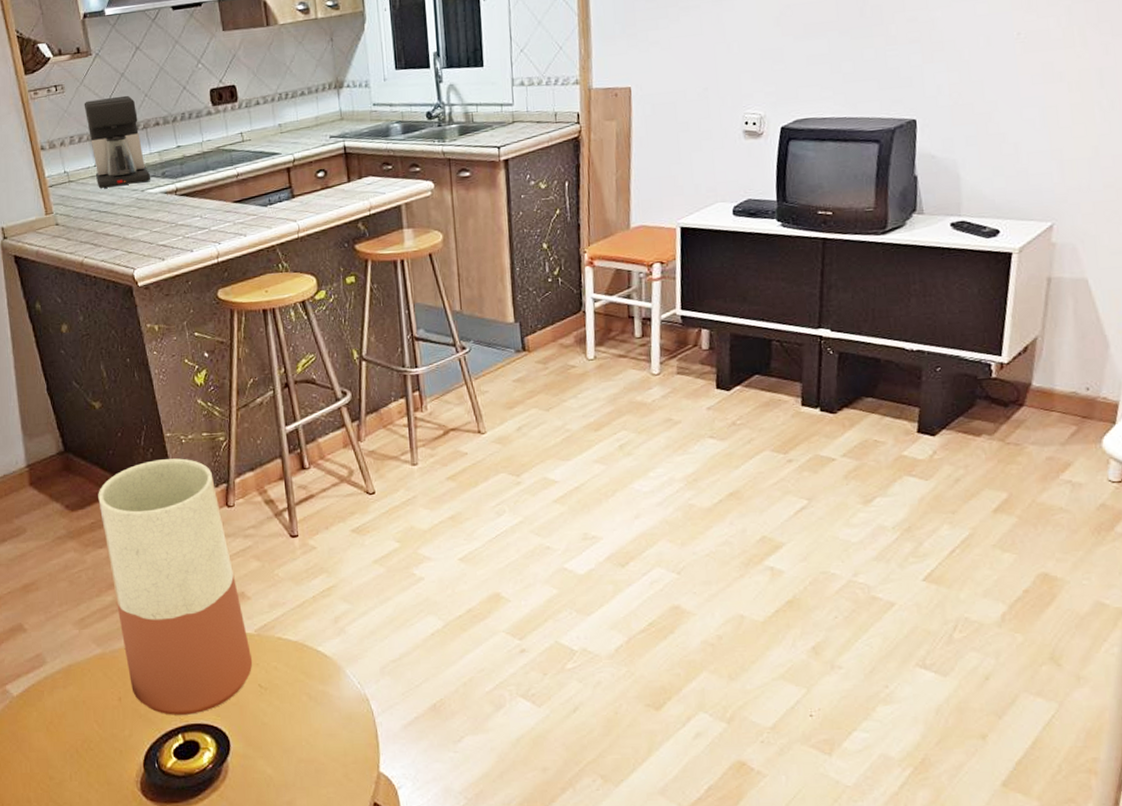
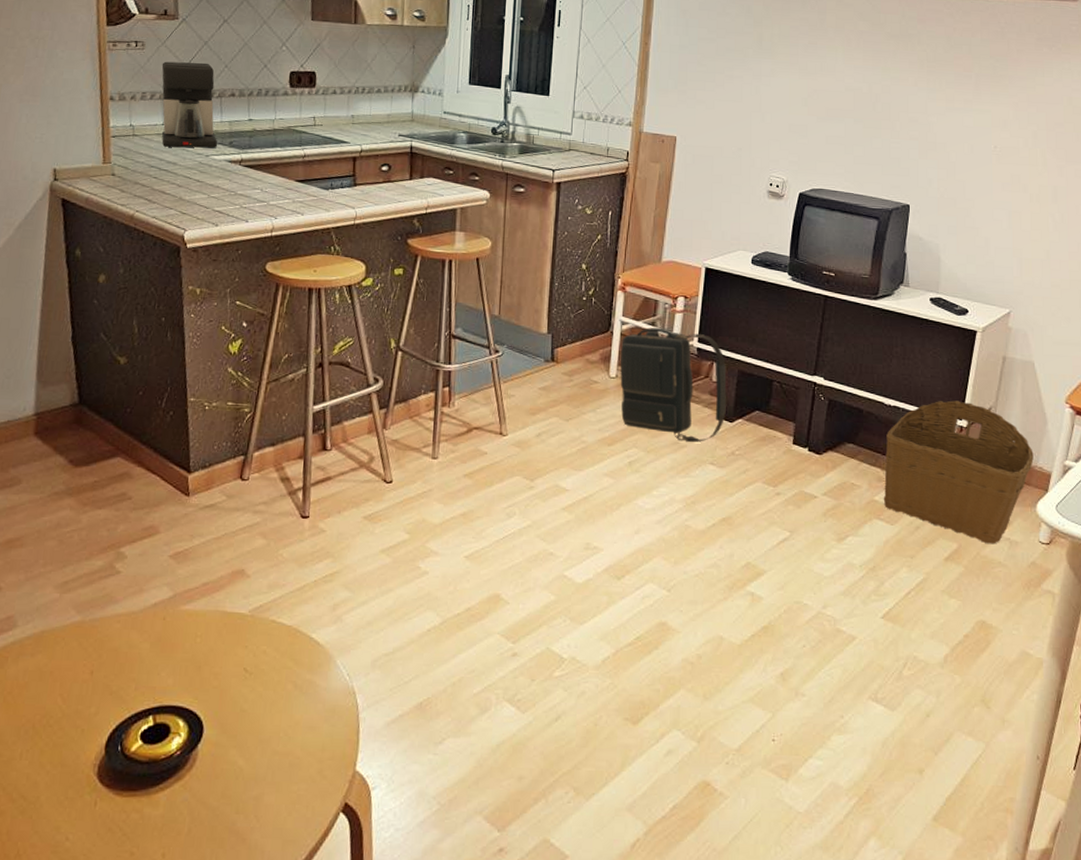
vase: present [98,458,252,715] -> none [106,423,242,695]
backpack: none [595,299,721,418] -> present [620,327,727,443]
wicker basket: none [911,334,1095,489] -> present [883,400,1034,544]

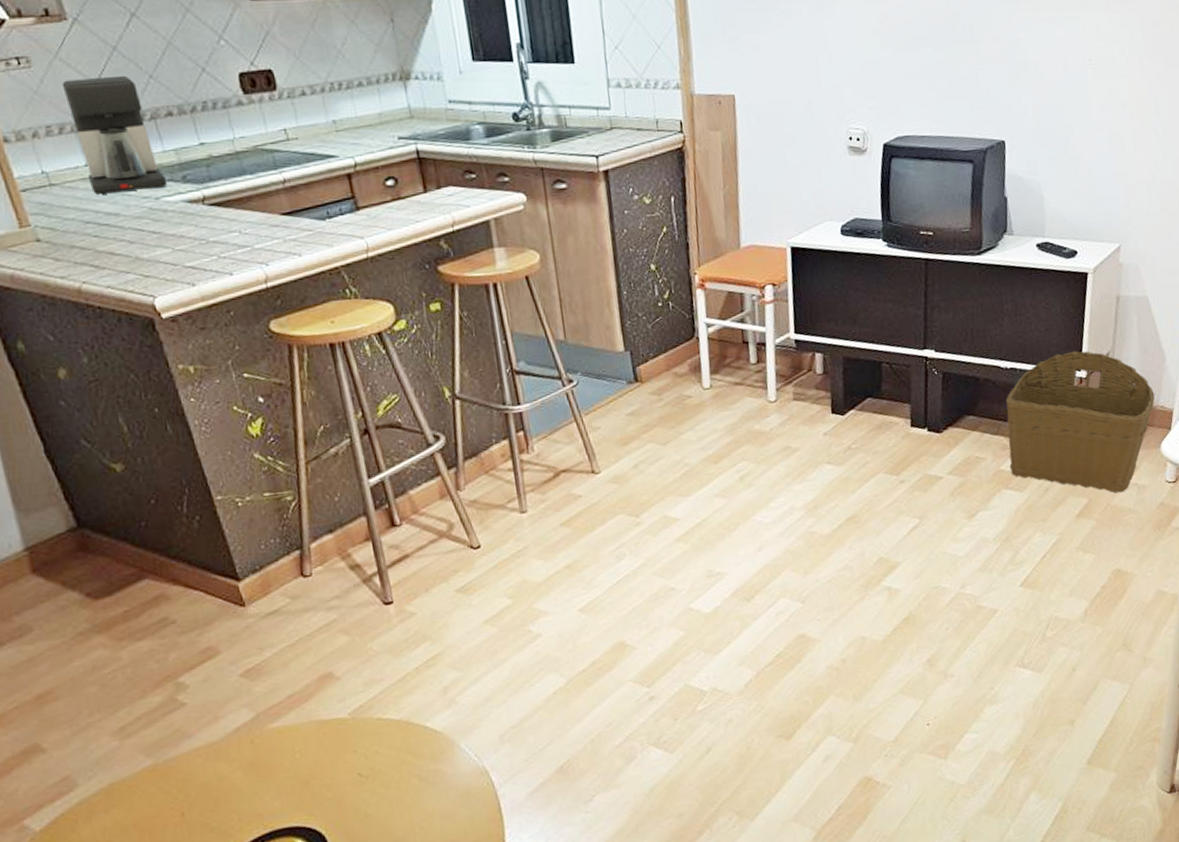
backpack: present [620,327,727,443] -> none [710,323,836,445]

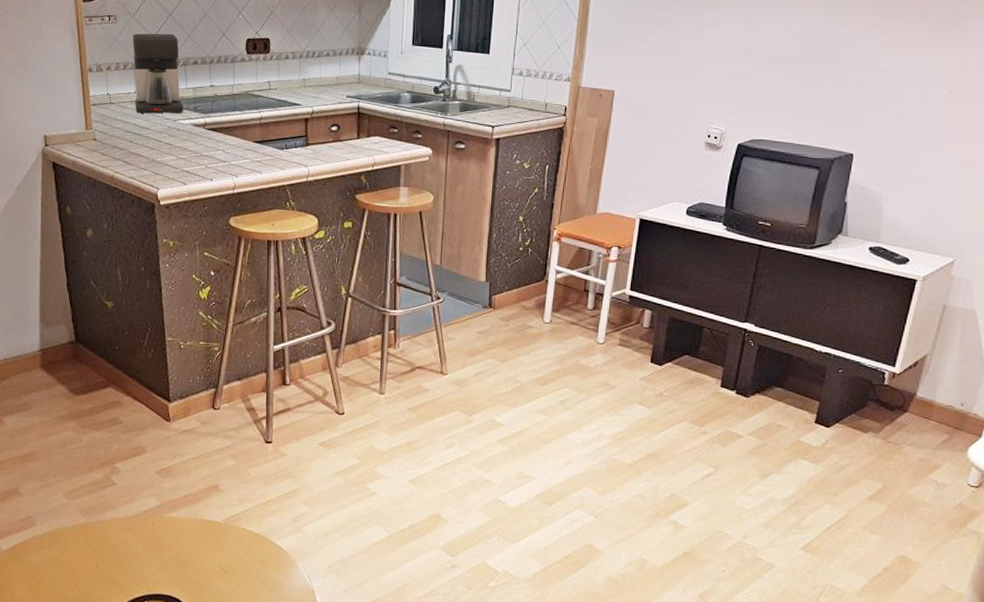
wicker basket: present [1006,351,1155,493] -> none [809,347,969,486]

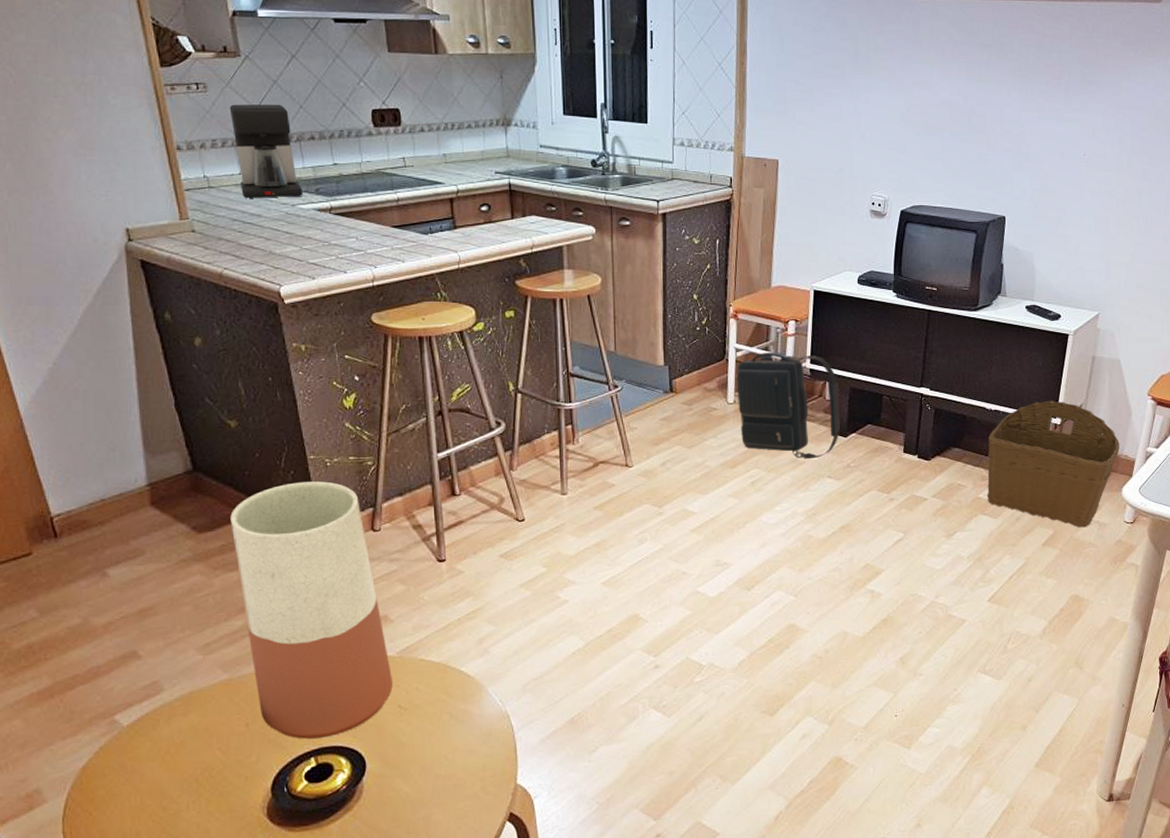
vase: none [100,359,217,586] -> present [230,481,392,739]
backpack: none [554,275,657,384] -> present [736,351,840,459]
wicker basket: none [809,347,969,486] -> present [987,400,1120,528]

